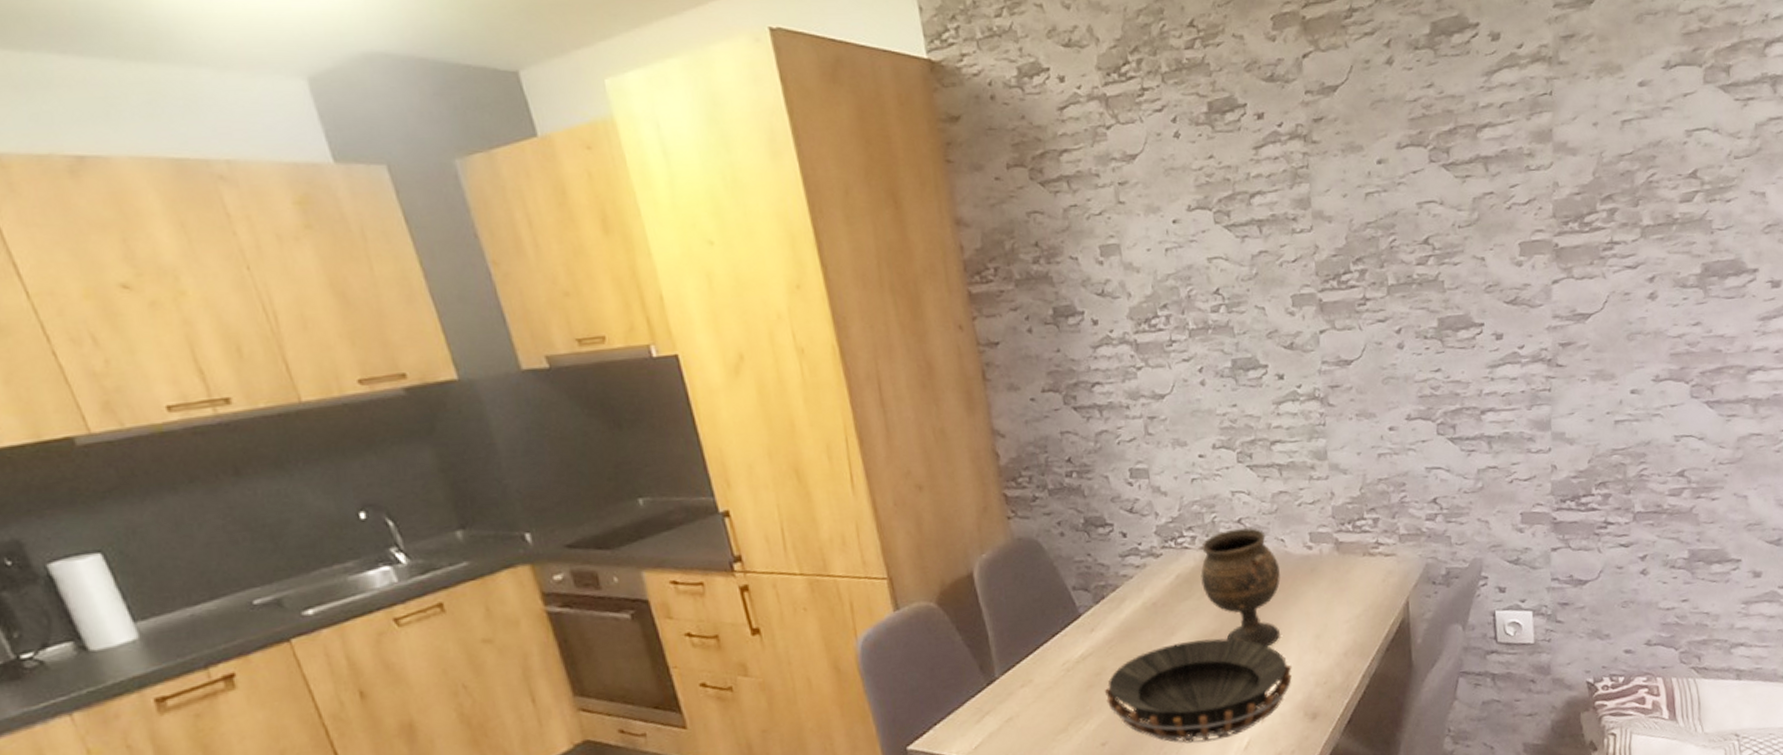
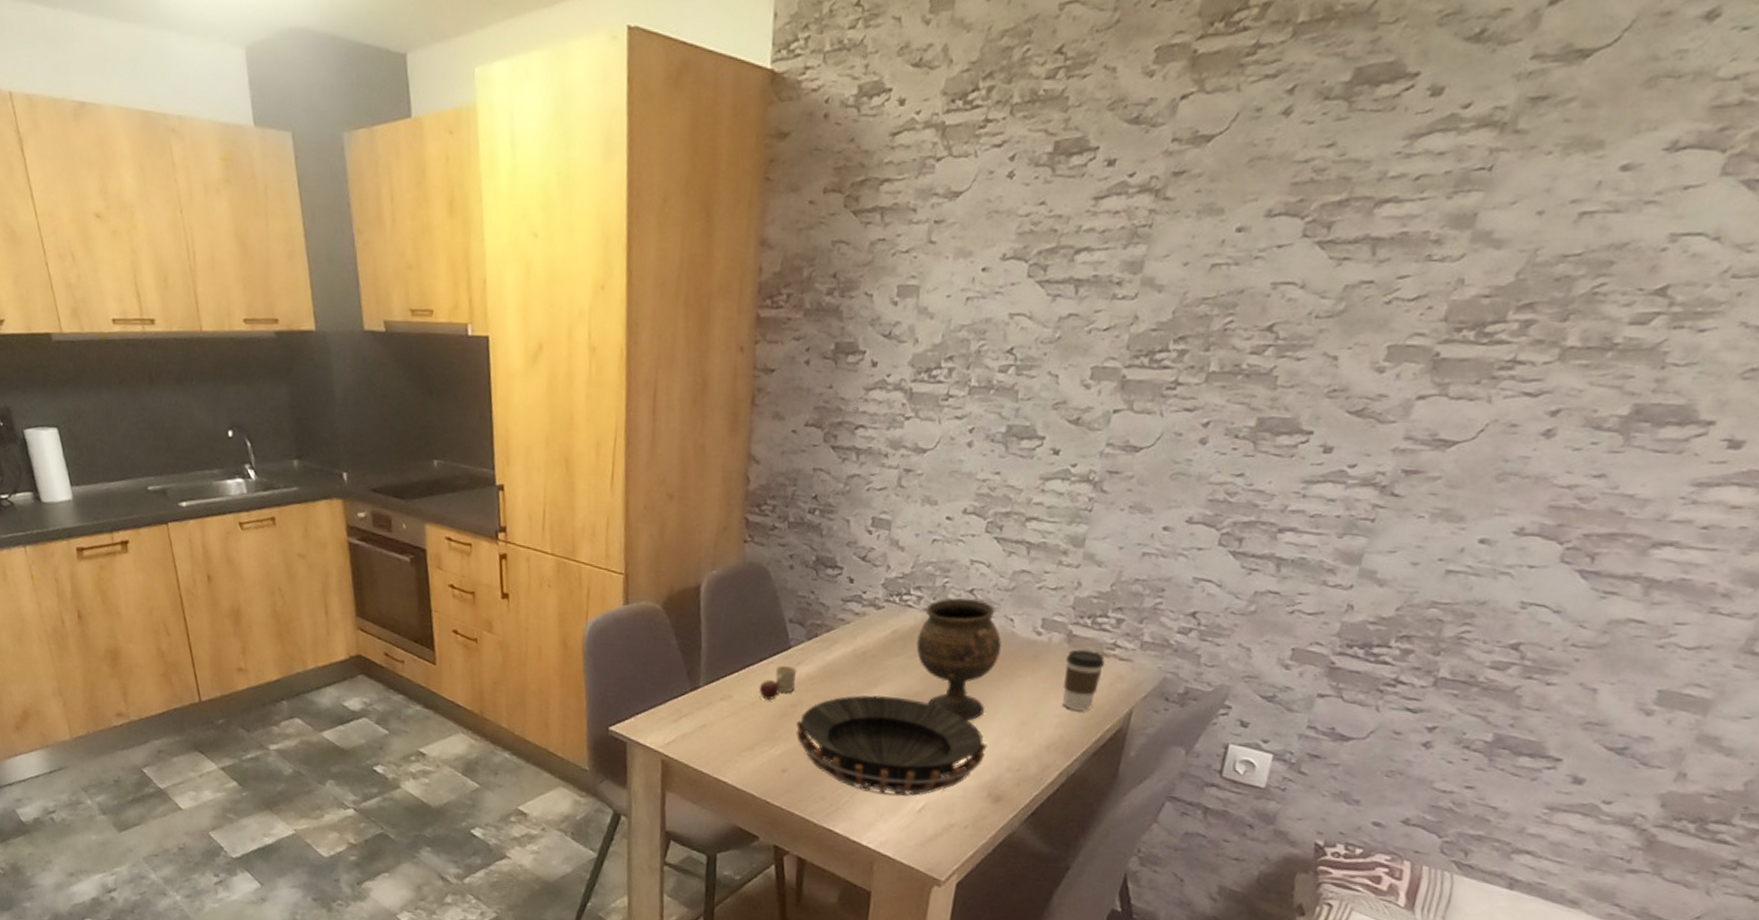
mug: none [1058,633,1095,676] -> present [759,665,798,701]
coffee cup: none [1339,552,1375,613] -> present [1062,648,1105,711]

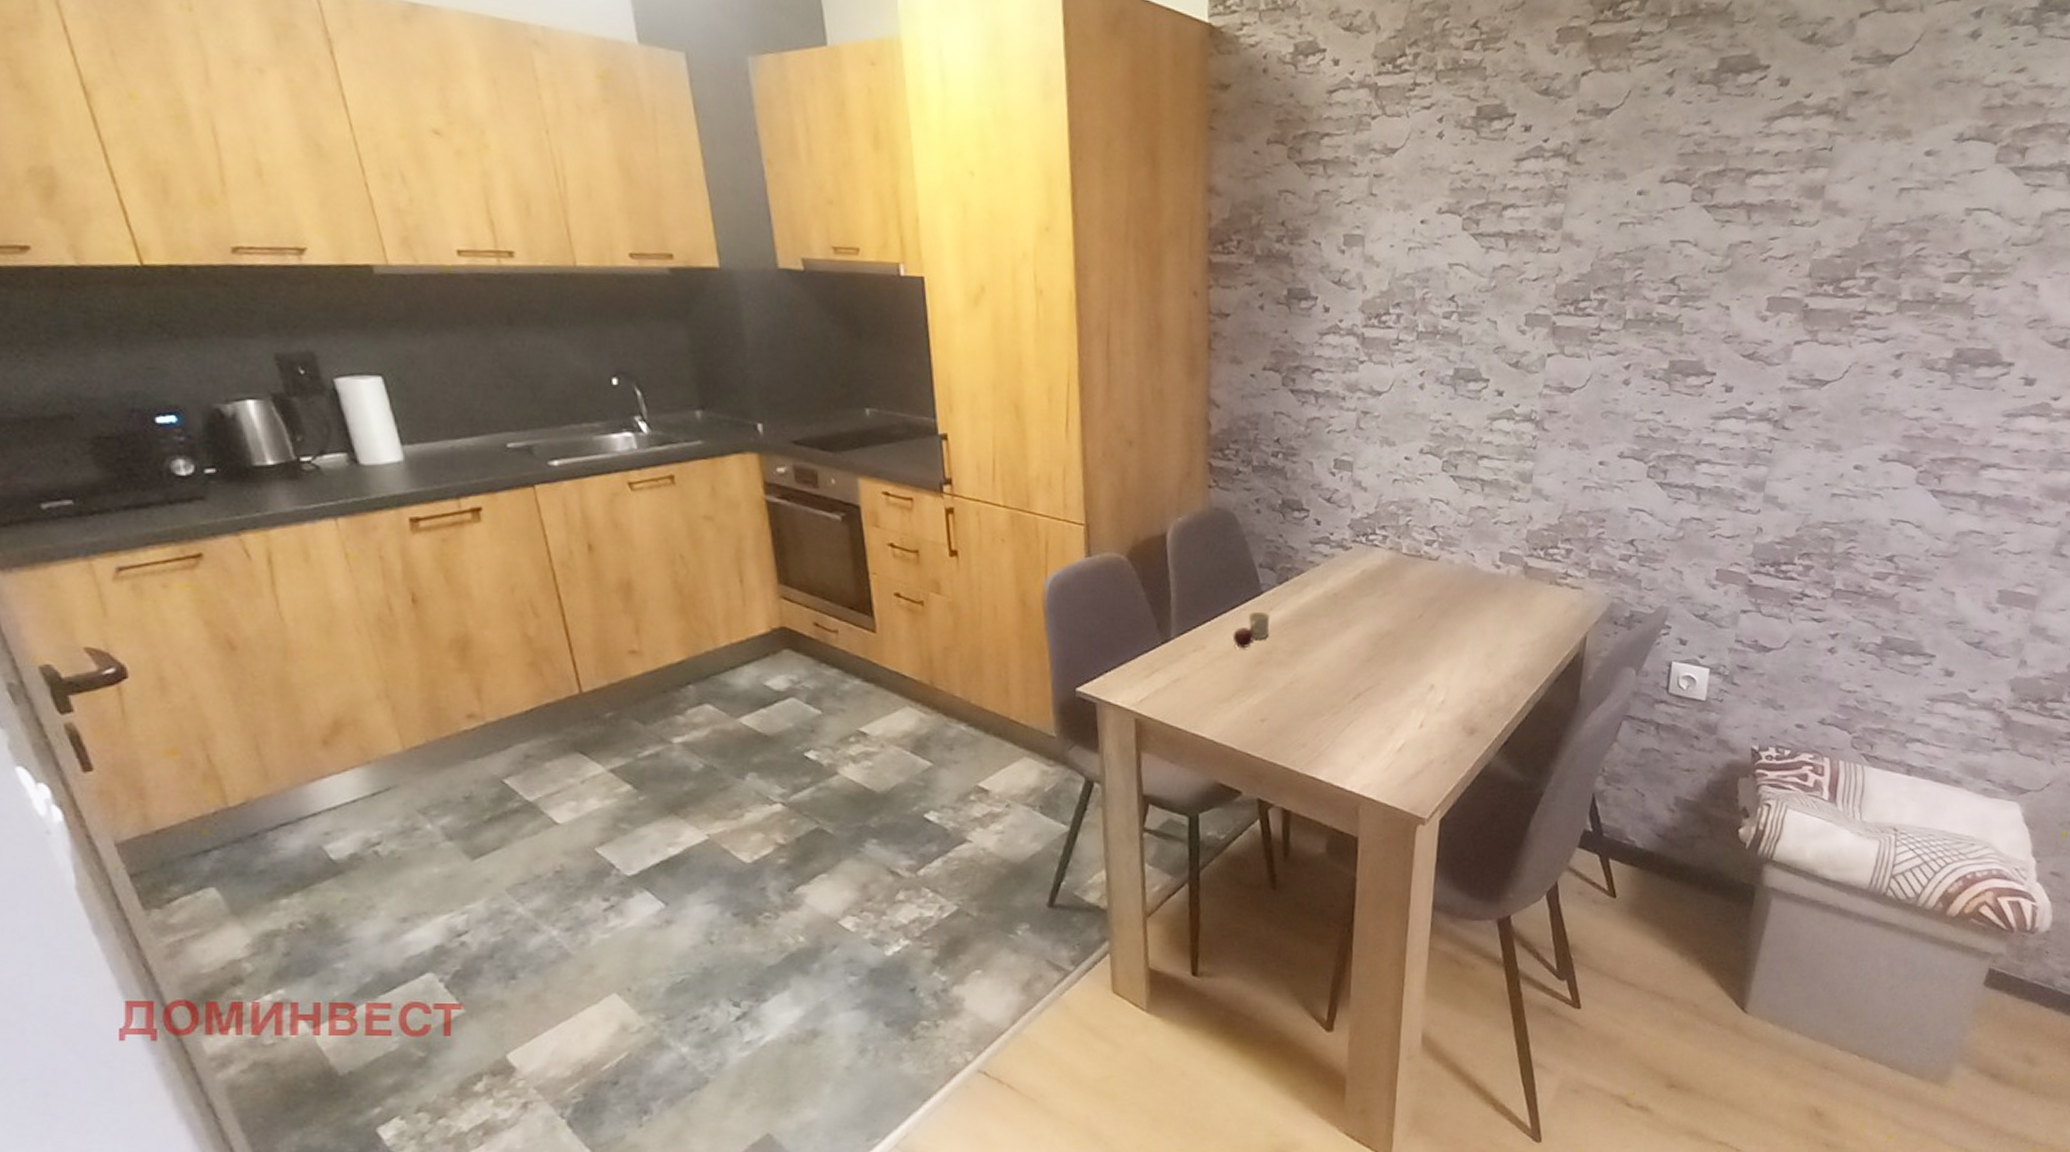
decorative bowl: present [795,695,988,797] -> none [1272,636,1459,738]
goblet: present [916,597,1002,721] -> none [1385,535,1464,656]
coffee cup: present [1062,648,1105,711] -> none [1524,579,1559,639]

